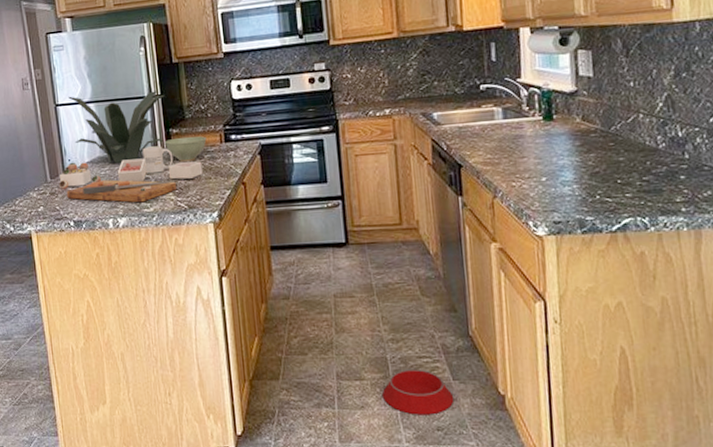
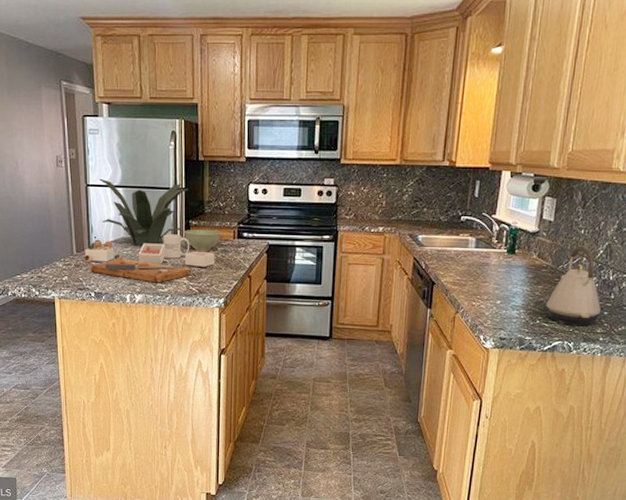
pet bowl: present [382,369,454,415] -> none [341,443,398,481]
kettle: none [604,100,675,197] -> present [546,245,601,325]

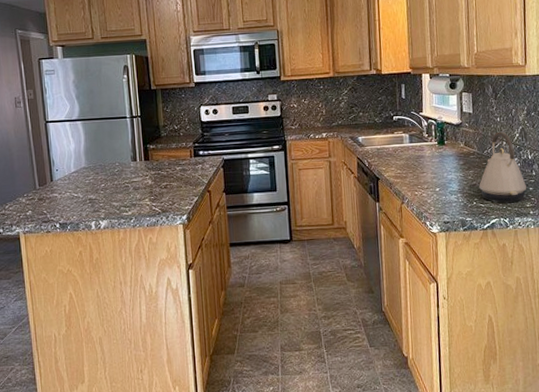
cutting board: present [83,239,215,283] -> none [46,169,175,208]
plant: present [99,178,189,247] -> none [57,112,144,174]
mug: present [163,234,190,259] -> none [123,159,150,183]
bowl: present [183,229,222,252] -> none [142,151,179,174]

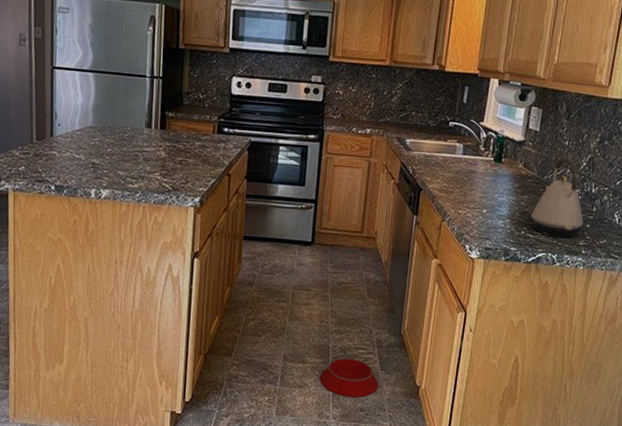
pet bowl: none [316,339,371,377] -> present [320,357,379,398]

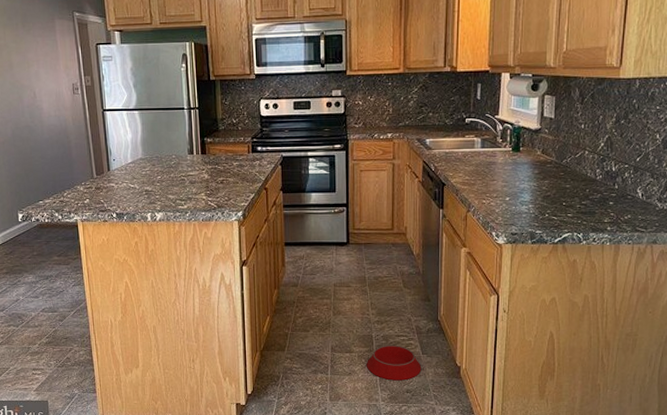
kettle: present [531,157,584,238] -> none [553,139,606,216]

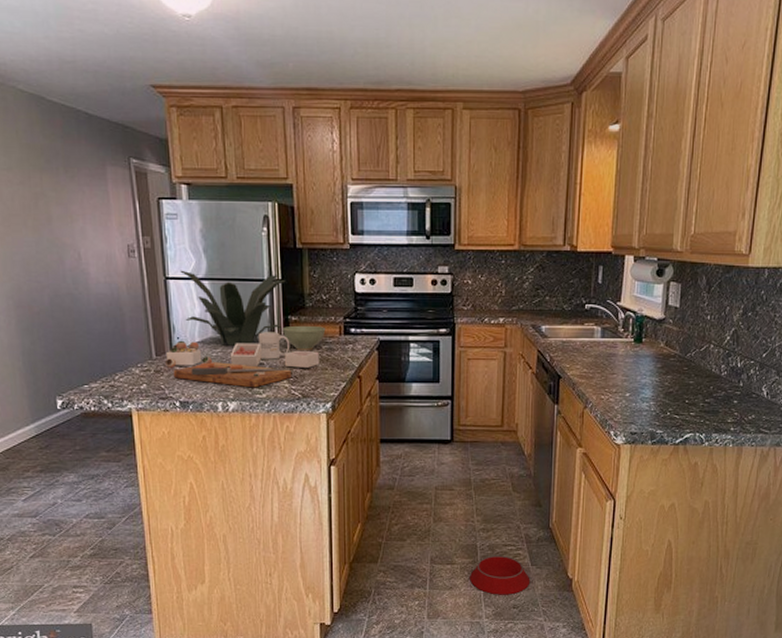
cutting board: none [103,161,232,201] -> present [164,340,320,388]
plant: none [115,103,202,166] -> present [180,270,286,347]
mug: none [180,152,207,176] -> present [258,332,290,359]
bowl: none [199,145,236,168] -> present [282,325,326,351]

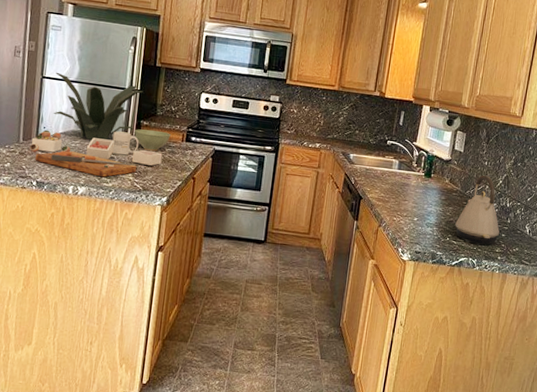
pet bowl: present [470,555,531,595] -> none [266,346,319,384]
kettle: none [676,332,730,415] -> present [455,175,500,245]

